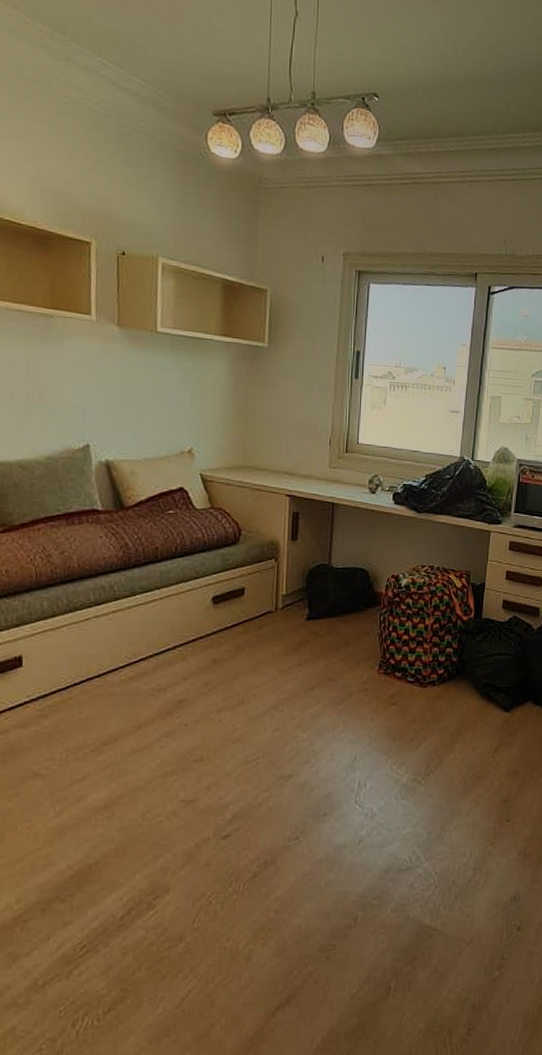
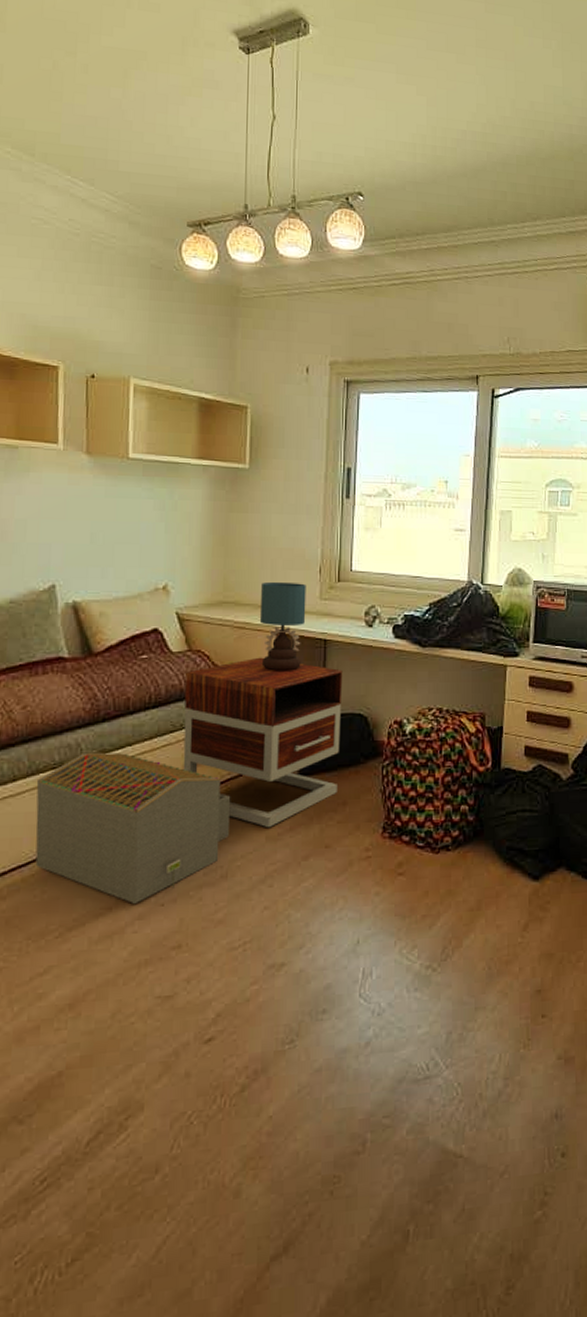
architectural model: none [73,594,248,725] -> present [35,752,231,905]
nightstand: none [205,516,348,663] -> present [183,657,343,828]
table lamp: none [275,450,318,529] -> present [259,581,306,671]

